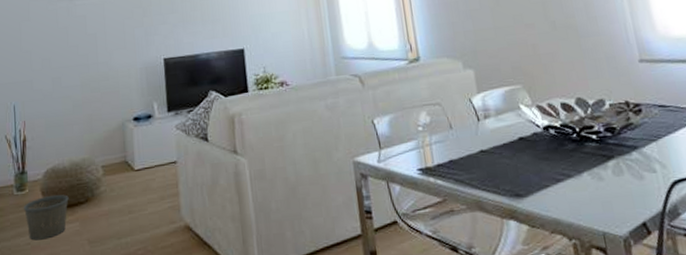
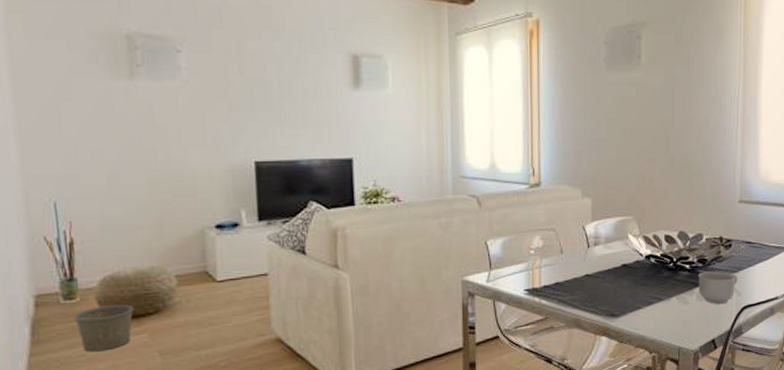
teacup: none [609,140,659,179] -> present [698,271,738,304]

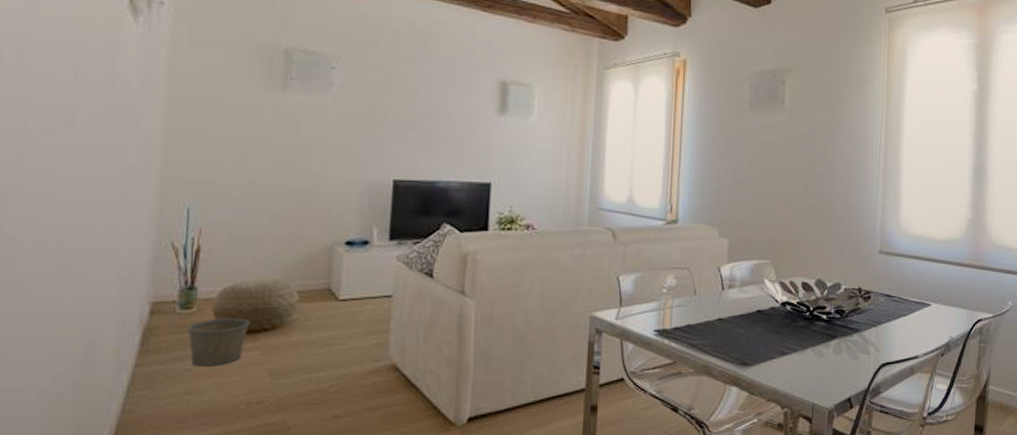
teacup: present [698,271,738,304] -> none [835,324,876,359]

